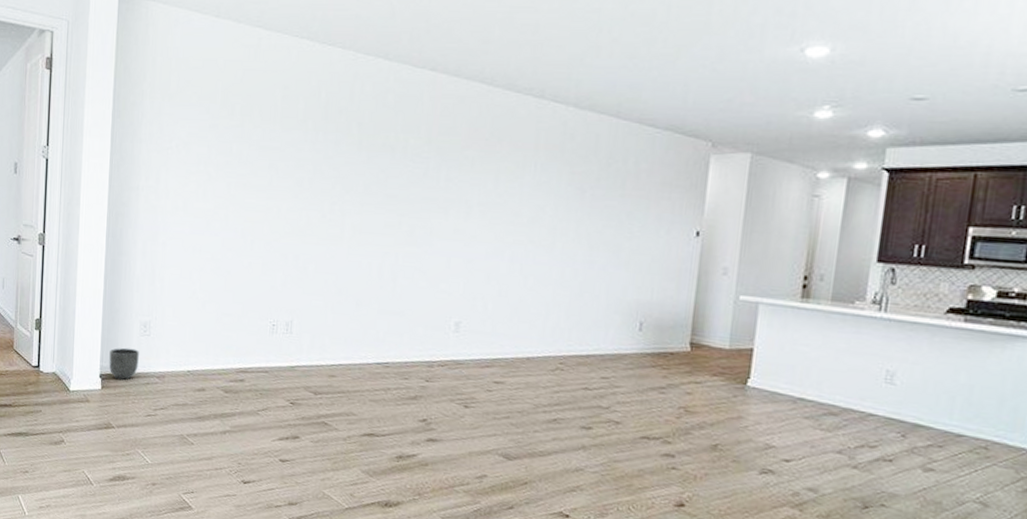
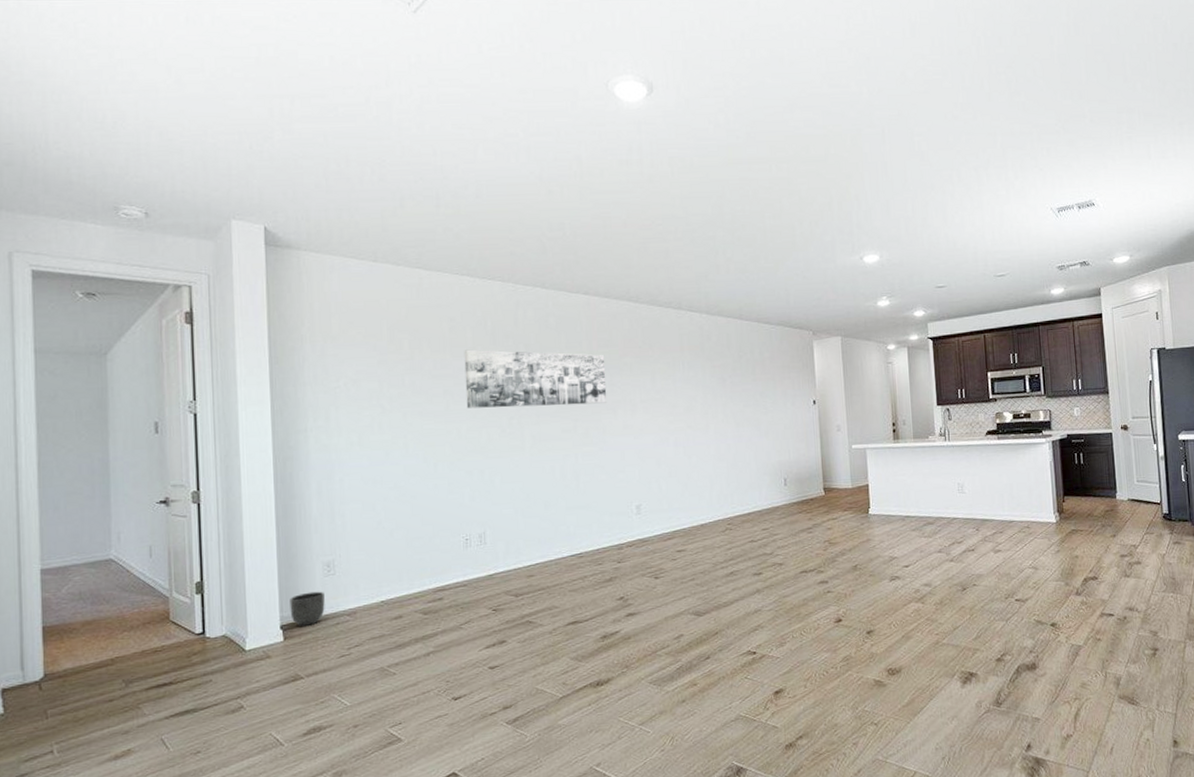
wall art: none [290,122,444,200] -> present [464,349,607,409]

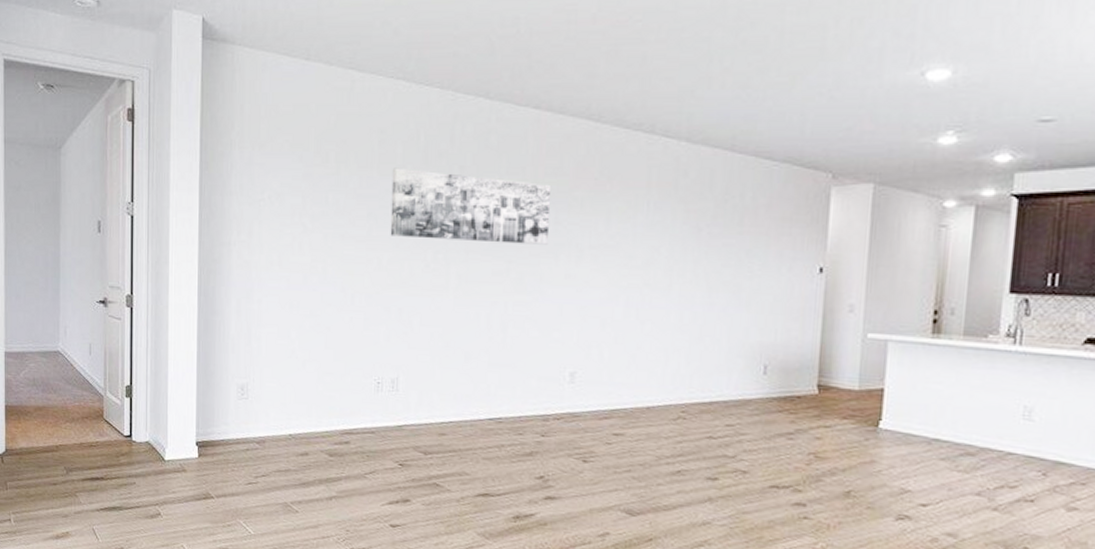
planter: present [290,591,325,627] -> none [205,412,237,448]

